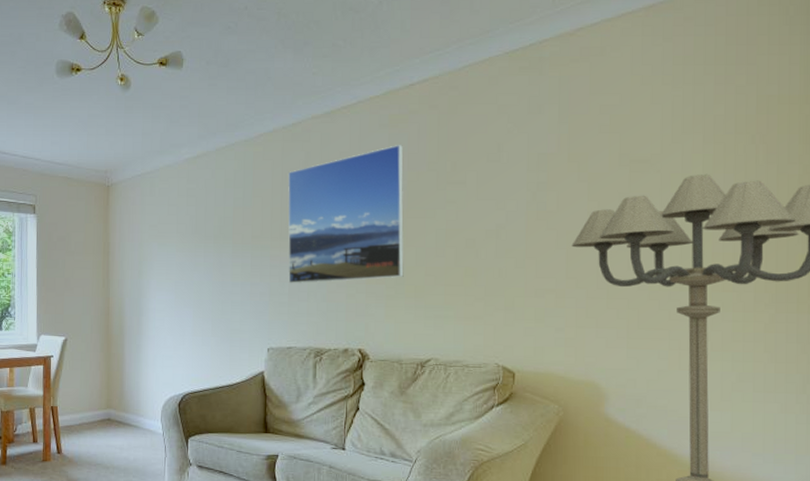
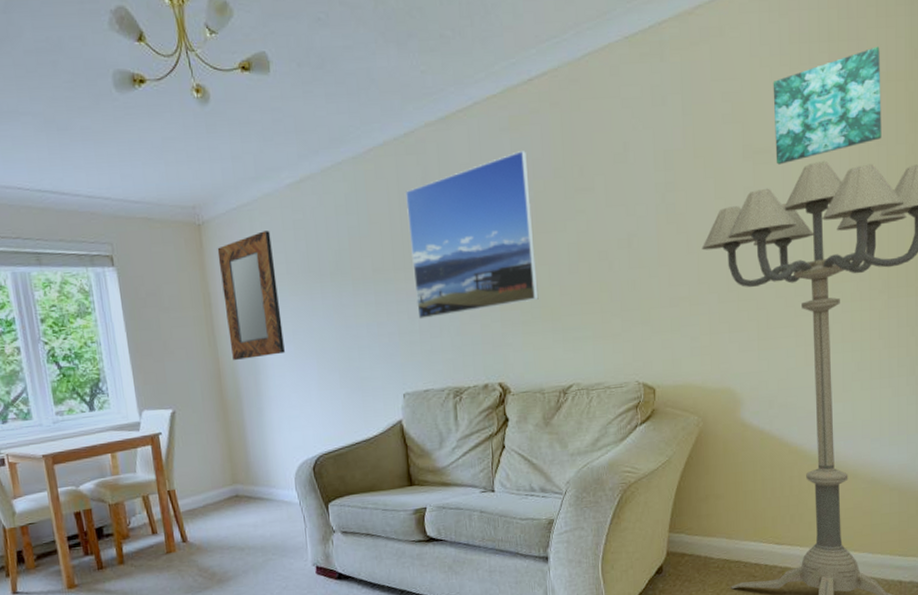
home mirror: none [120,196,167,302] -> present [217,231,285,360]
wall art: none [653,71,772,174] -> present [773,46,882,165]

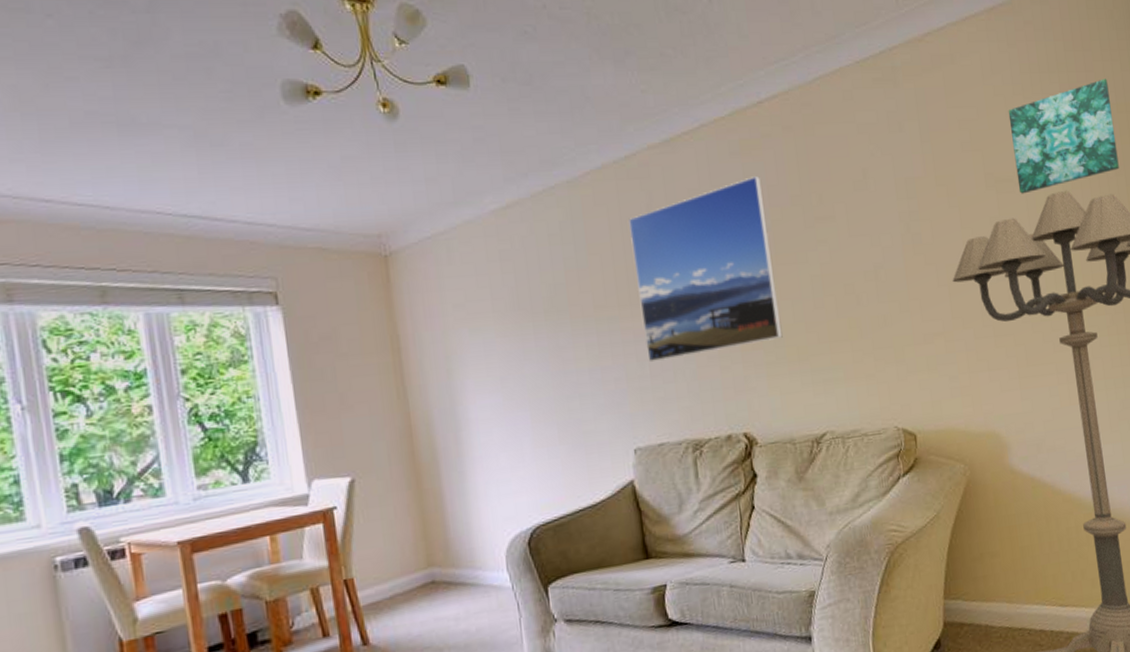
home mirror: present [217,231,285,360] -> none [408,262,491,415]

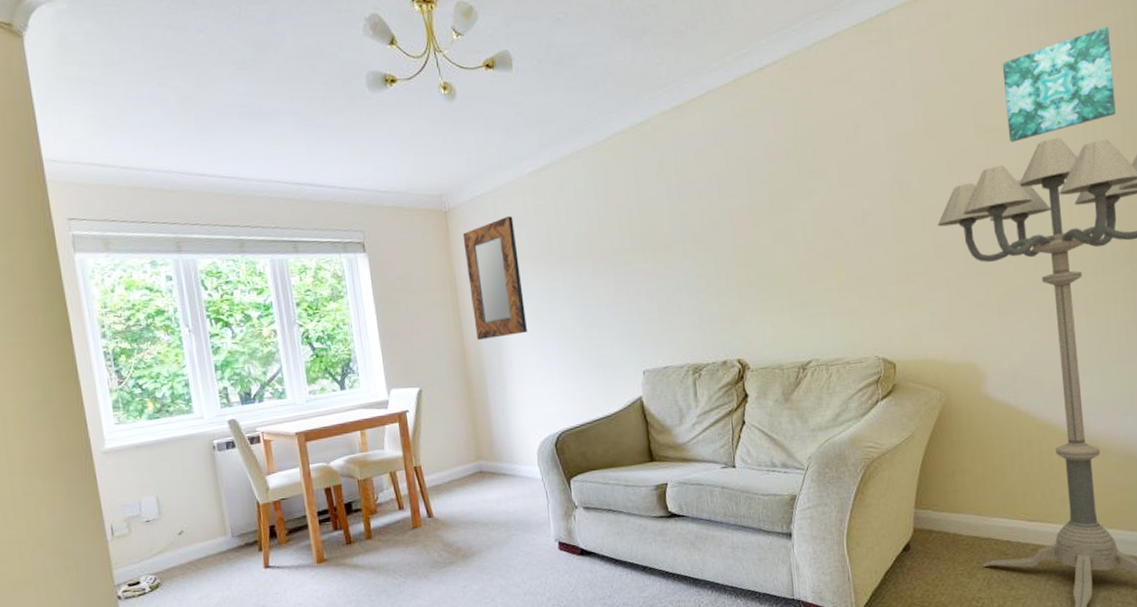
home mirror: none [408,262,491,415] -> present [462,216,527,340]
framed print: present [629,175,783,363] -> none [642,134,775,299]

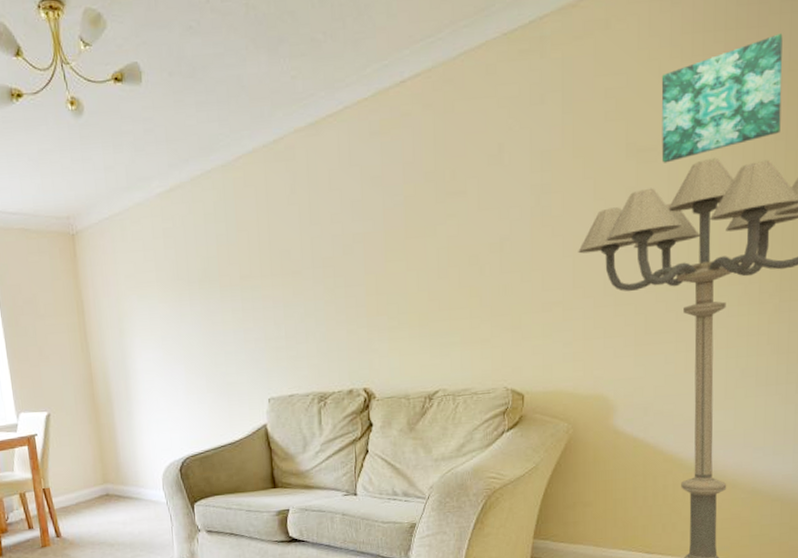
home mirror: present [462,216,527,340] -> none [90,239,154,365]

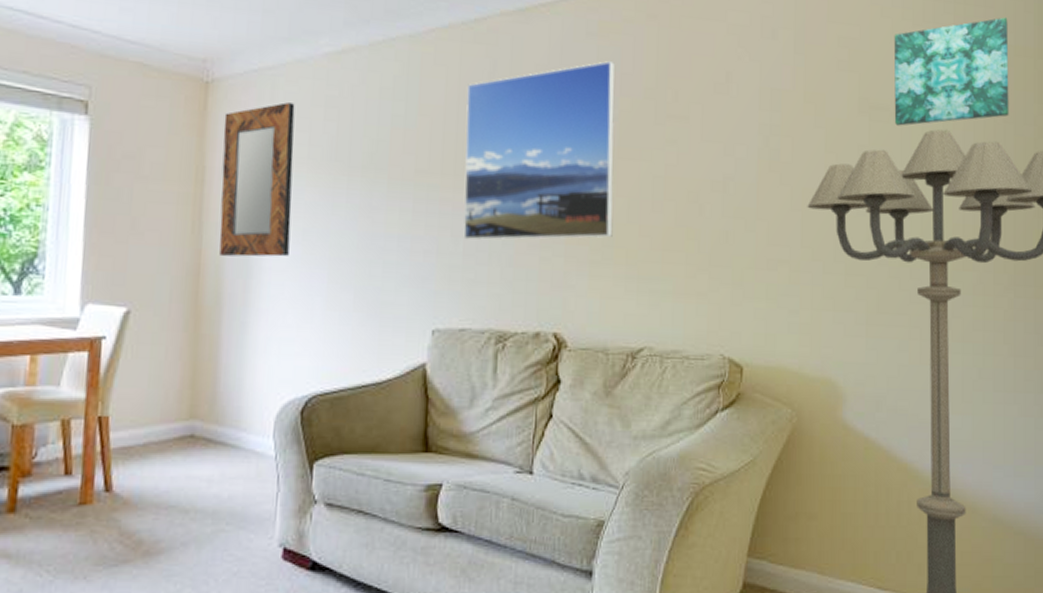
home mirror: none [90,239,154,365] -> present [219,102,295,257]
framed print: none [274,153,406,326] -> present [463,60,615,240]

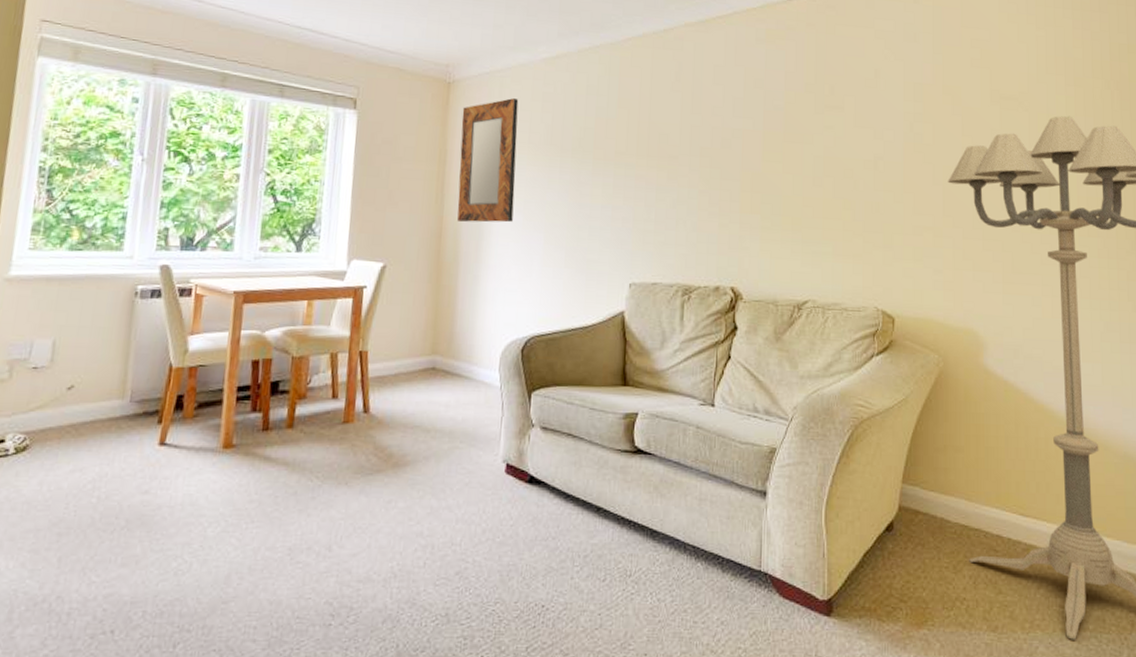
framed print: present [463,60,615,240] -> none [655,61,781,210]
wall art: present [894,17,1009,126] -> none [1020,20,1125,113]

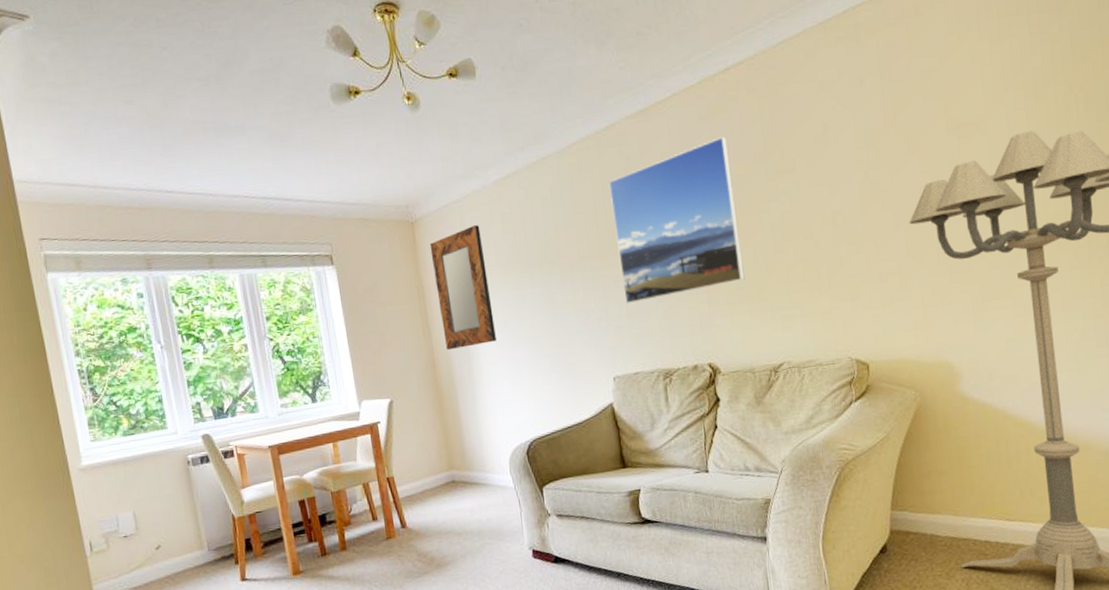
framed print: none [655,61,781,210] -> present [609,136,745,304]

